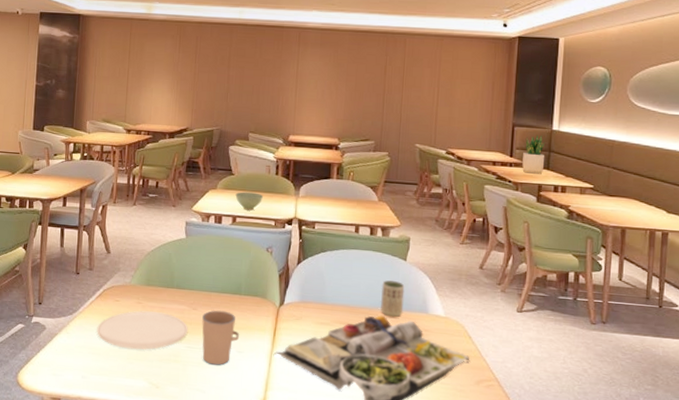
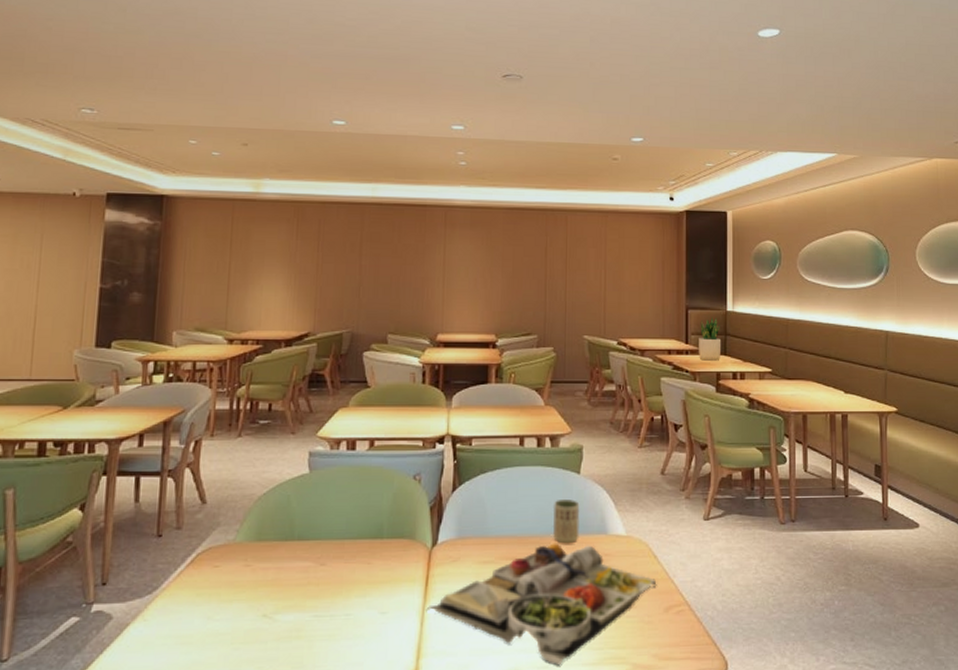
plate: present [97,310,188,350] -> none [187,573,314,631]
cup: present [202,310,240,365] -> none [332,562,383,635]
bowl: present [235,191,264,211] -> none [372,407,408,430]

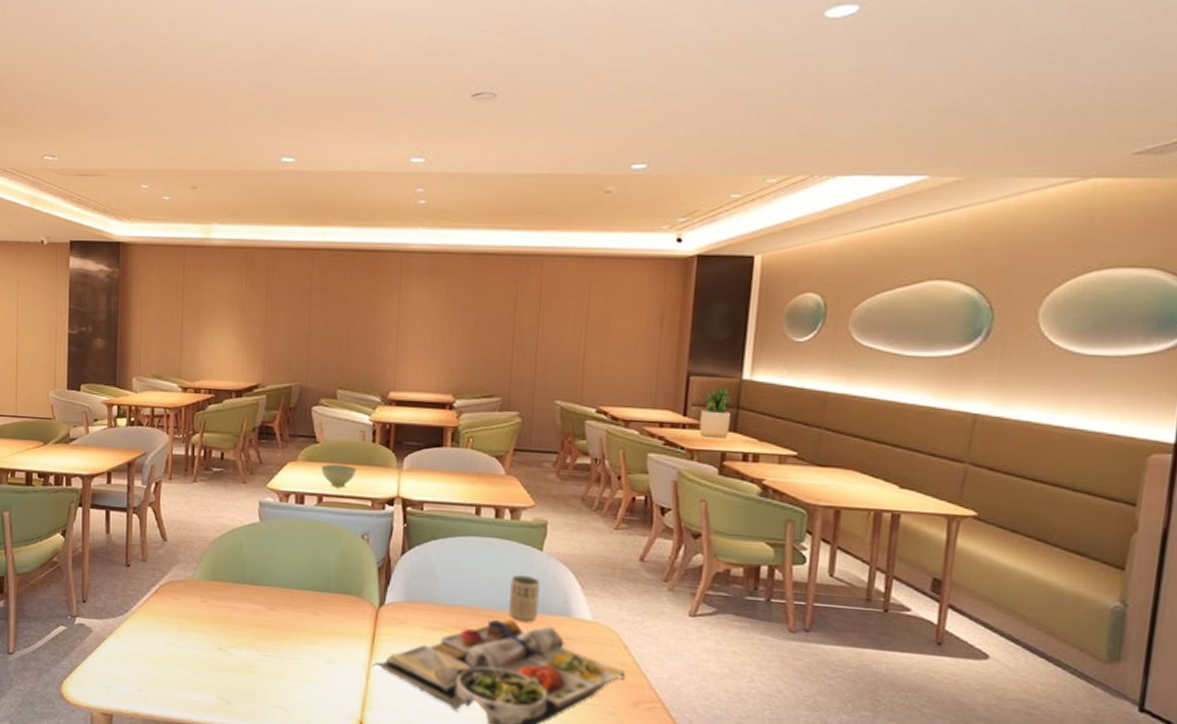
bowl: none [372,407,408,430] -> present [321,464,357,488]

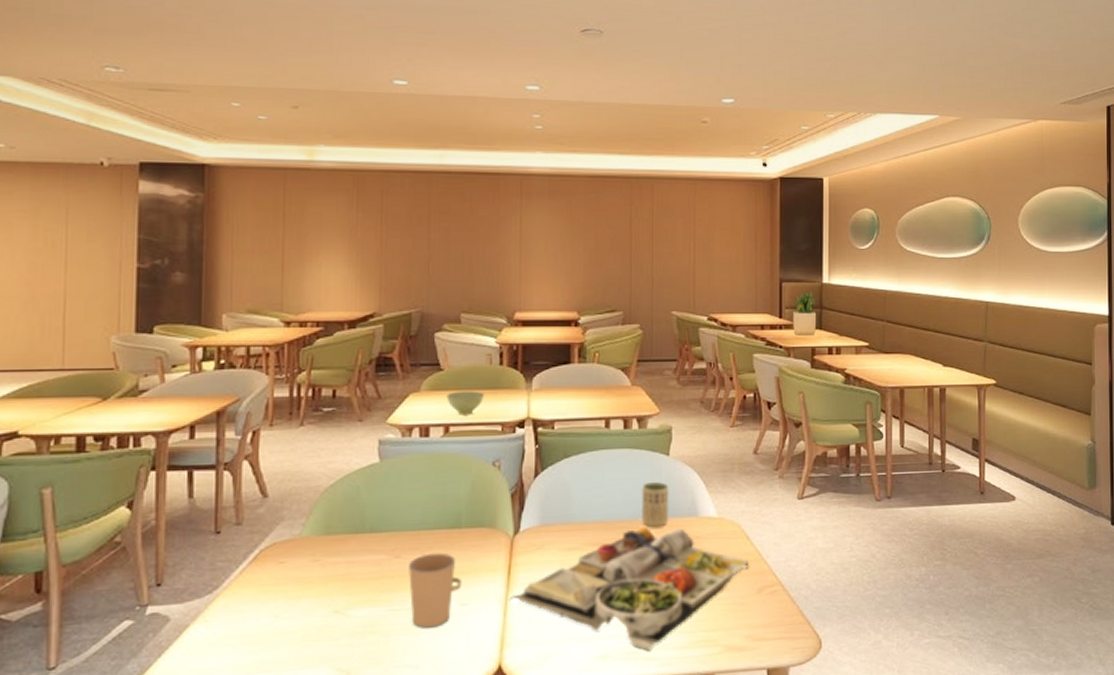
cup: none [282,611,330,678] -> present [409,552,463,628]

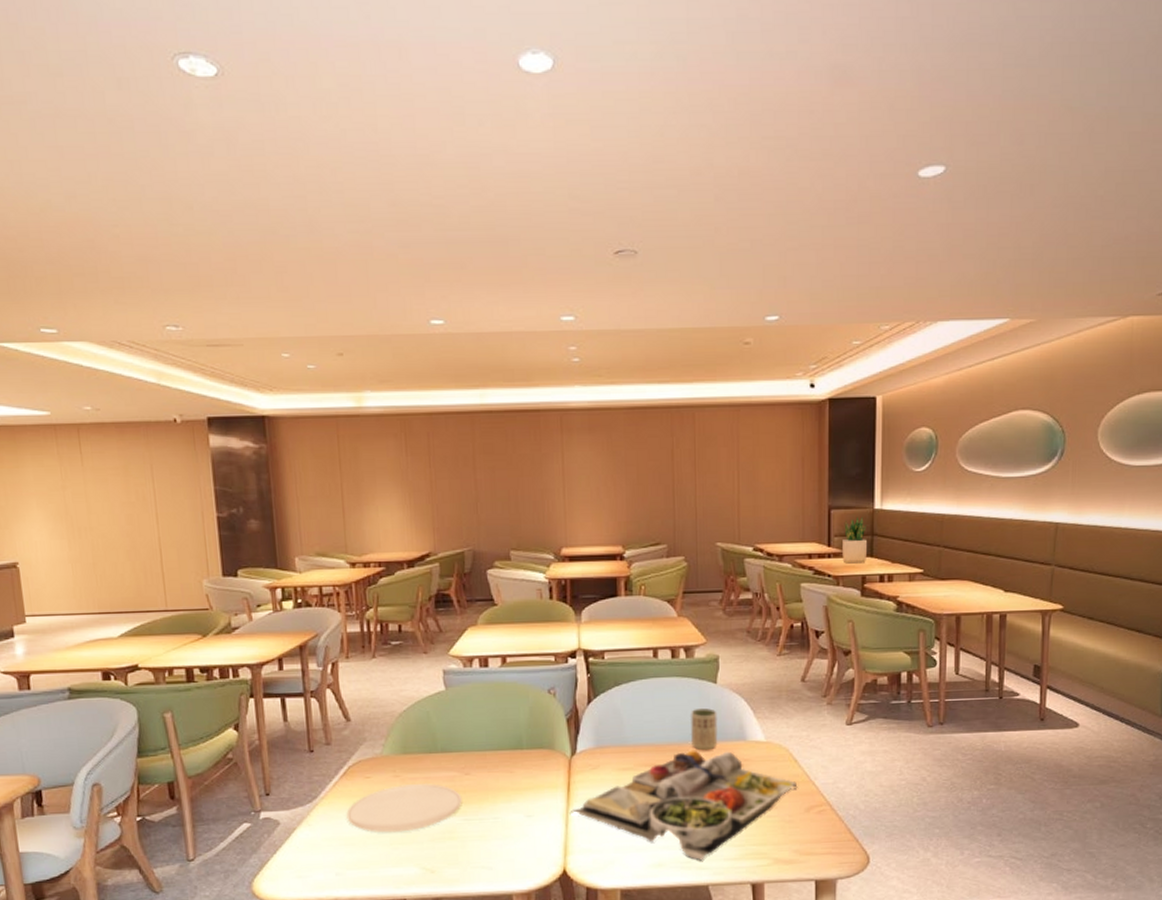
plate: none [252,567,389,629] -> present [346,782,462,833]
cup: present [409,552,463,628] -> none [478,771,527,836]
bowl: present [446,391,485,415] -> none [502,624,538,647]

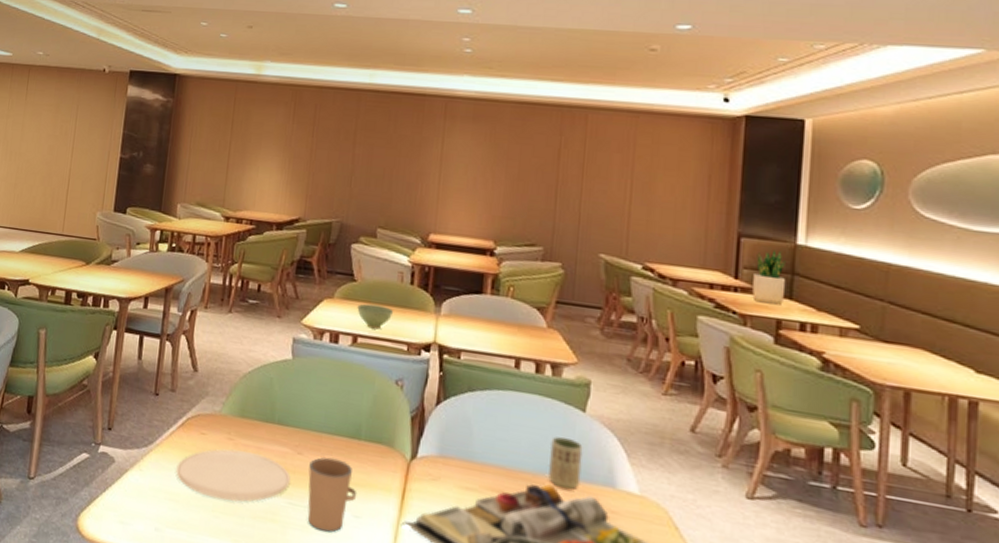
cup: none [478,771,527,836] -> present [307,457,357,532]
bowl: none [502,624,538,647] -> present [357,303,394,330]

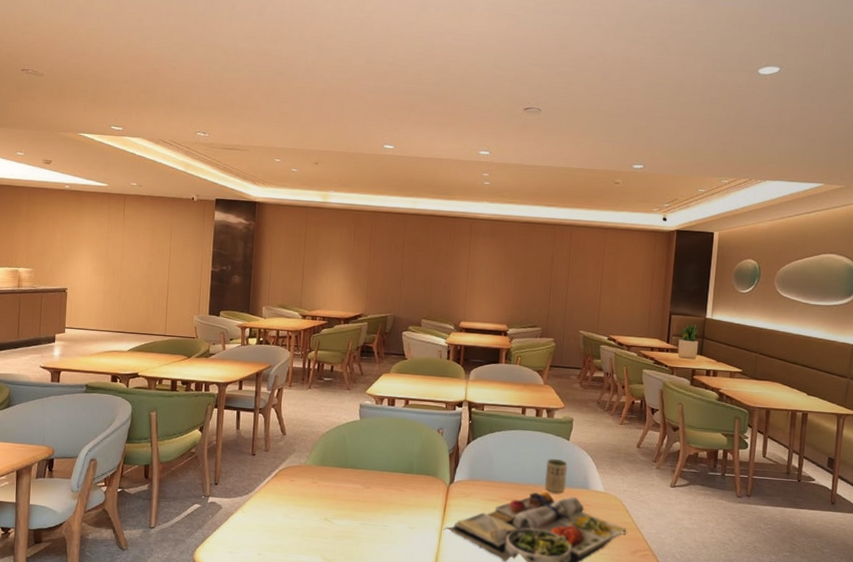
plate: present [176,449,291,502] -> none [272,490,362,527]
cup: present [307,457,357,532] -> none [375,488,412,541]
bowl: present [357,303,394,330] -> none [408,375,436,394]

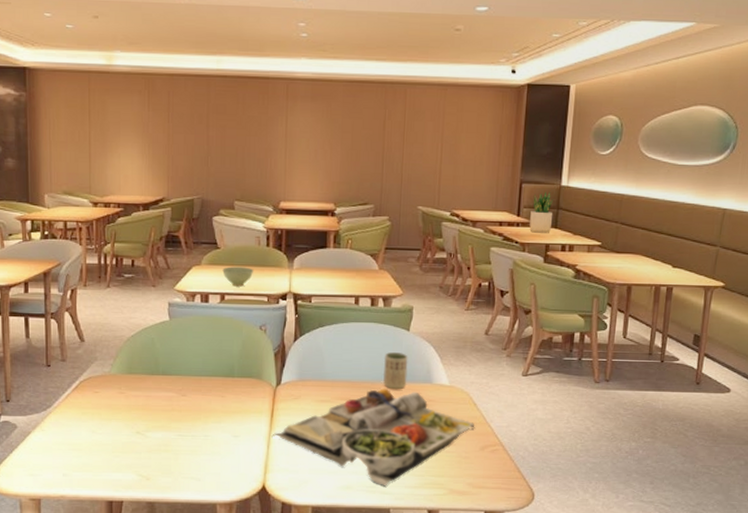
bowl: none [408,375,436,394] -> present [222,266,254,287]

